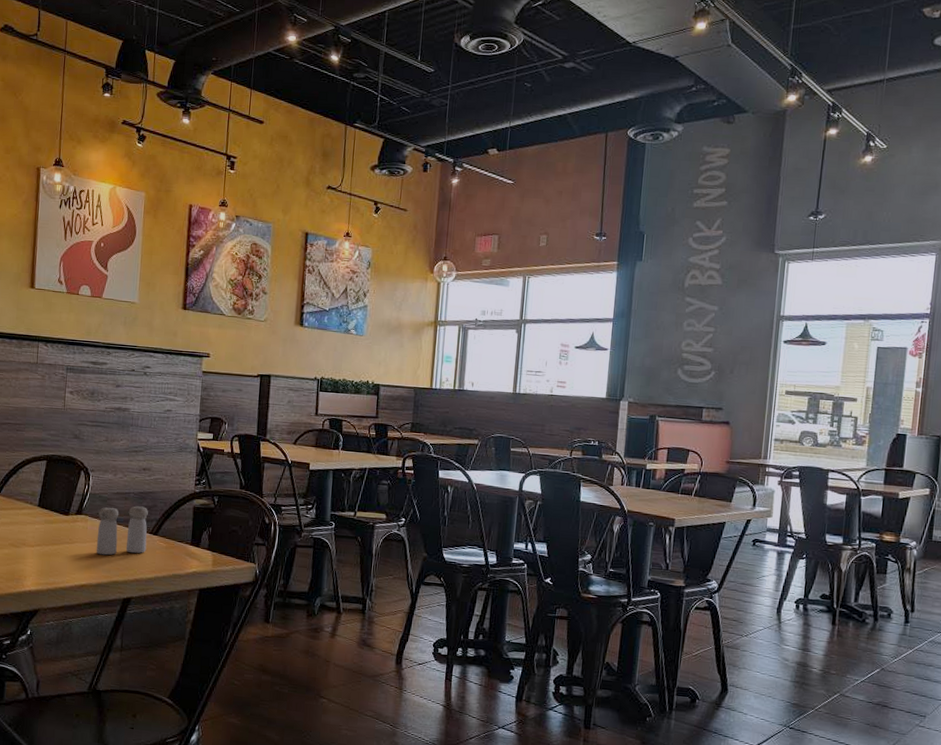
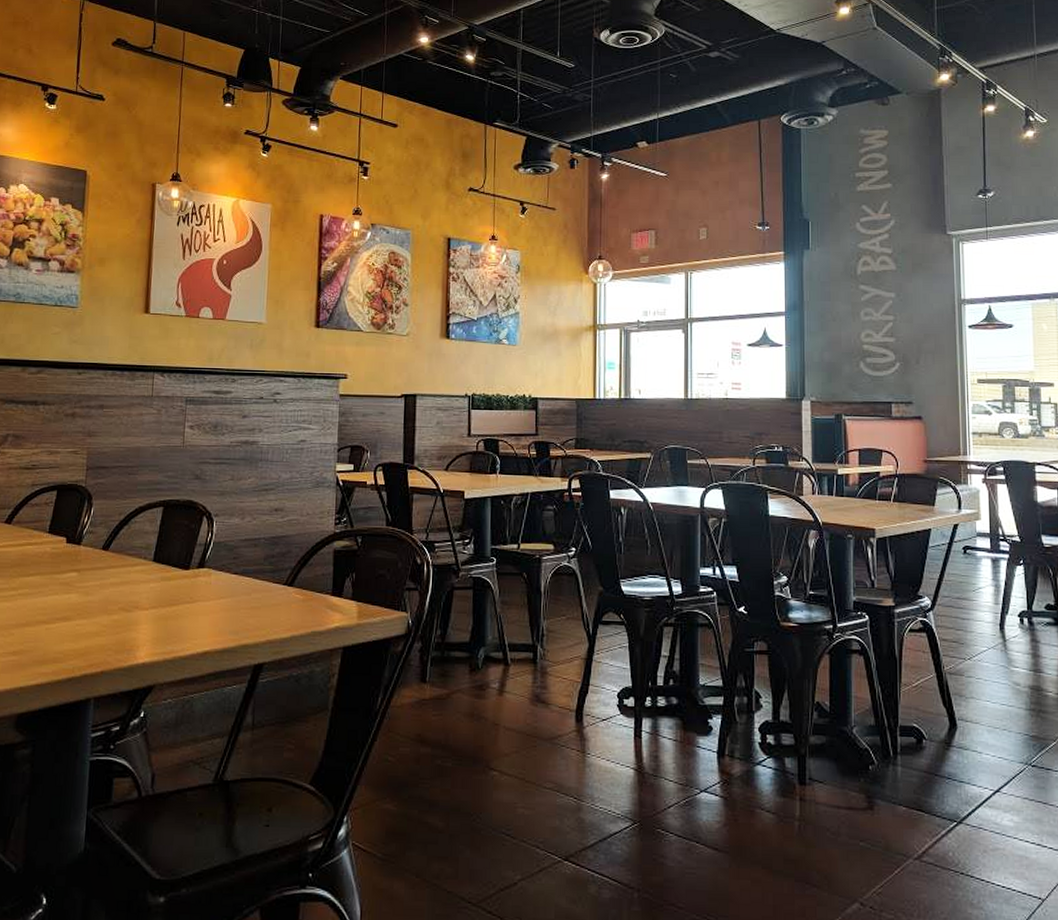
salt and pepper shaker: present [96,506,148,556] -> none [221,553,282,614]

